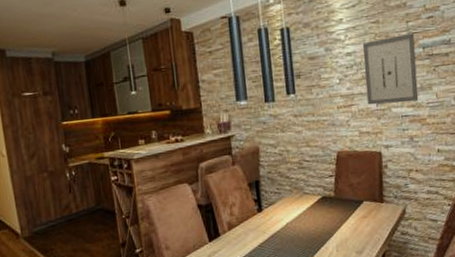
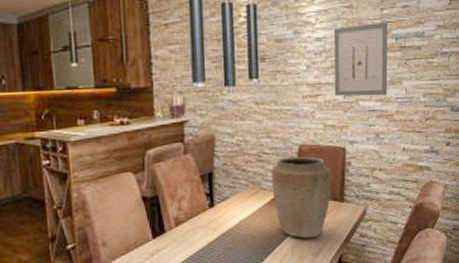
vase: none [312,162,371,238] -> present [271,156,332,239]

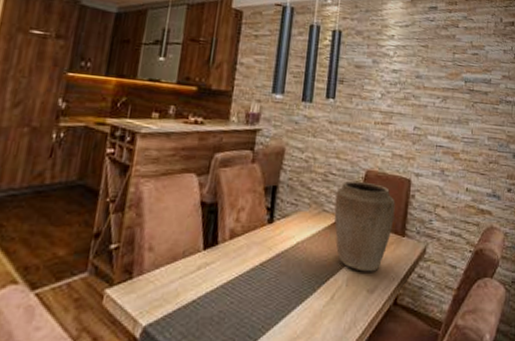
wall art: present [333,21,388,97] -> none [405,63,458,133]

